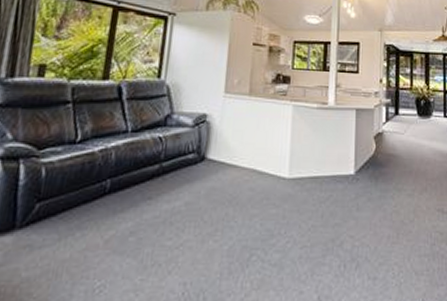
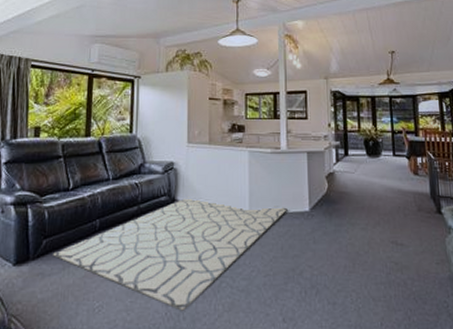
rug: none [47,154,331,290] -> present [53,196,287,311]

